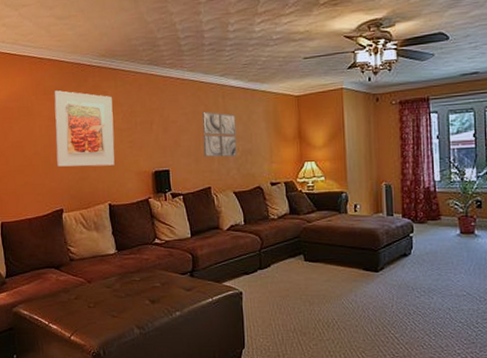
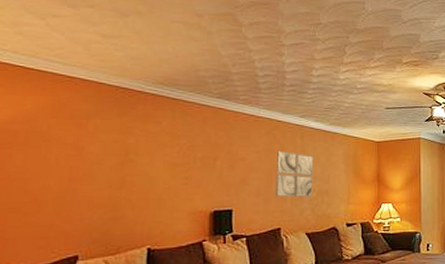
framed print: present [54,90,115,167] -> none [77,116,167,205]

